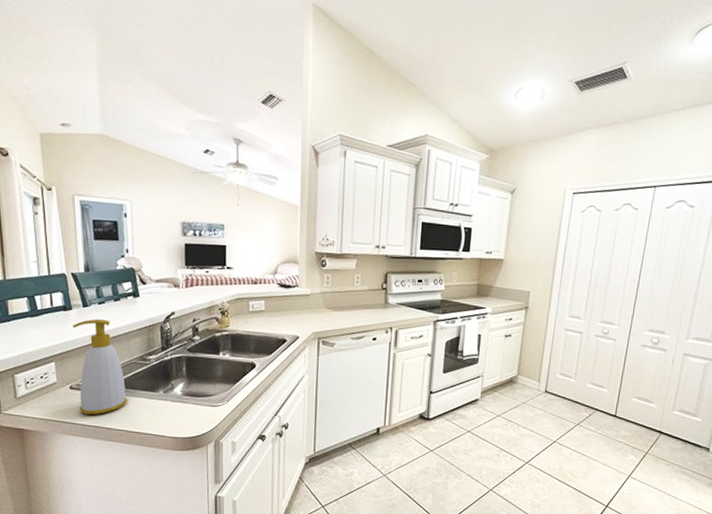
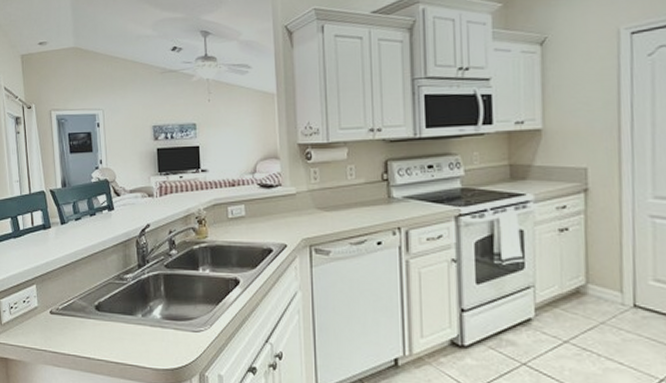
soap bottle: present [73,318,127,415] -> none [52,236,106,342]

